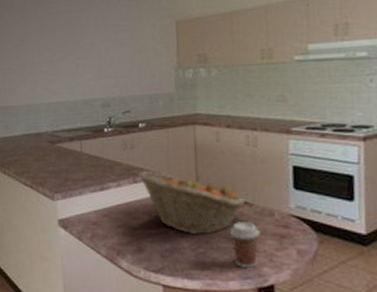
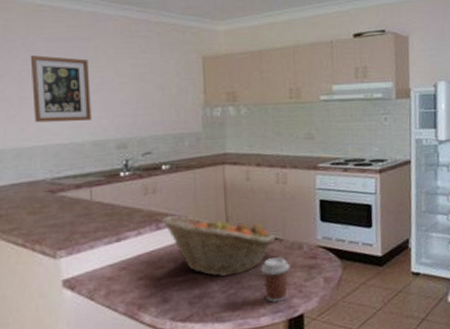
wall art: none [38,27,82,84] -> present [30,55,91,123]

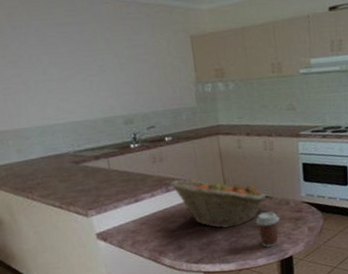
wall art: present [30,55,91,123] -> none [36,40,99,103]

